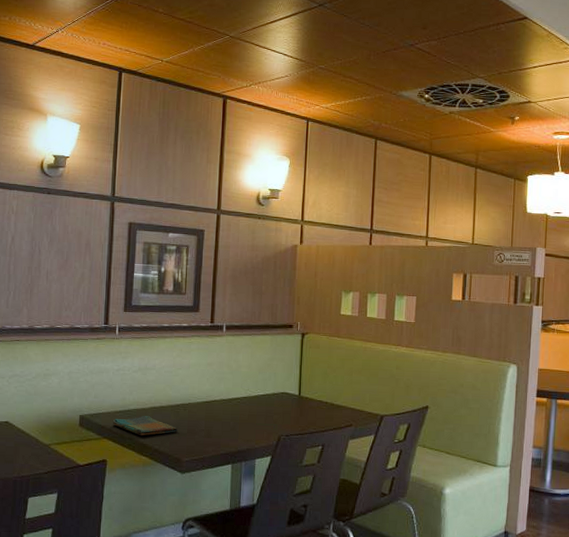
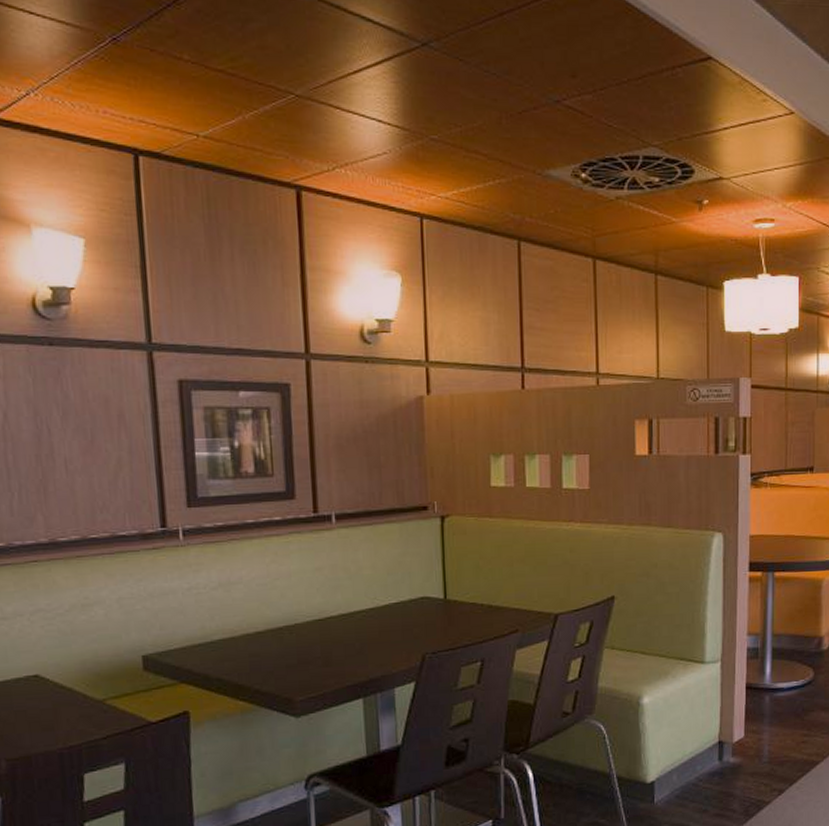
dish towel: present [112,416,179,436] -> none [190,647,285,675]

